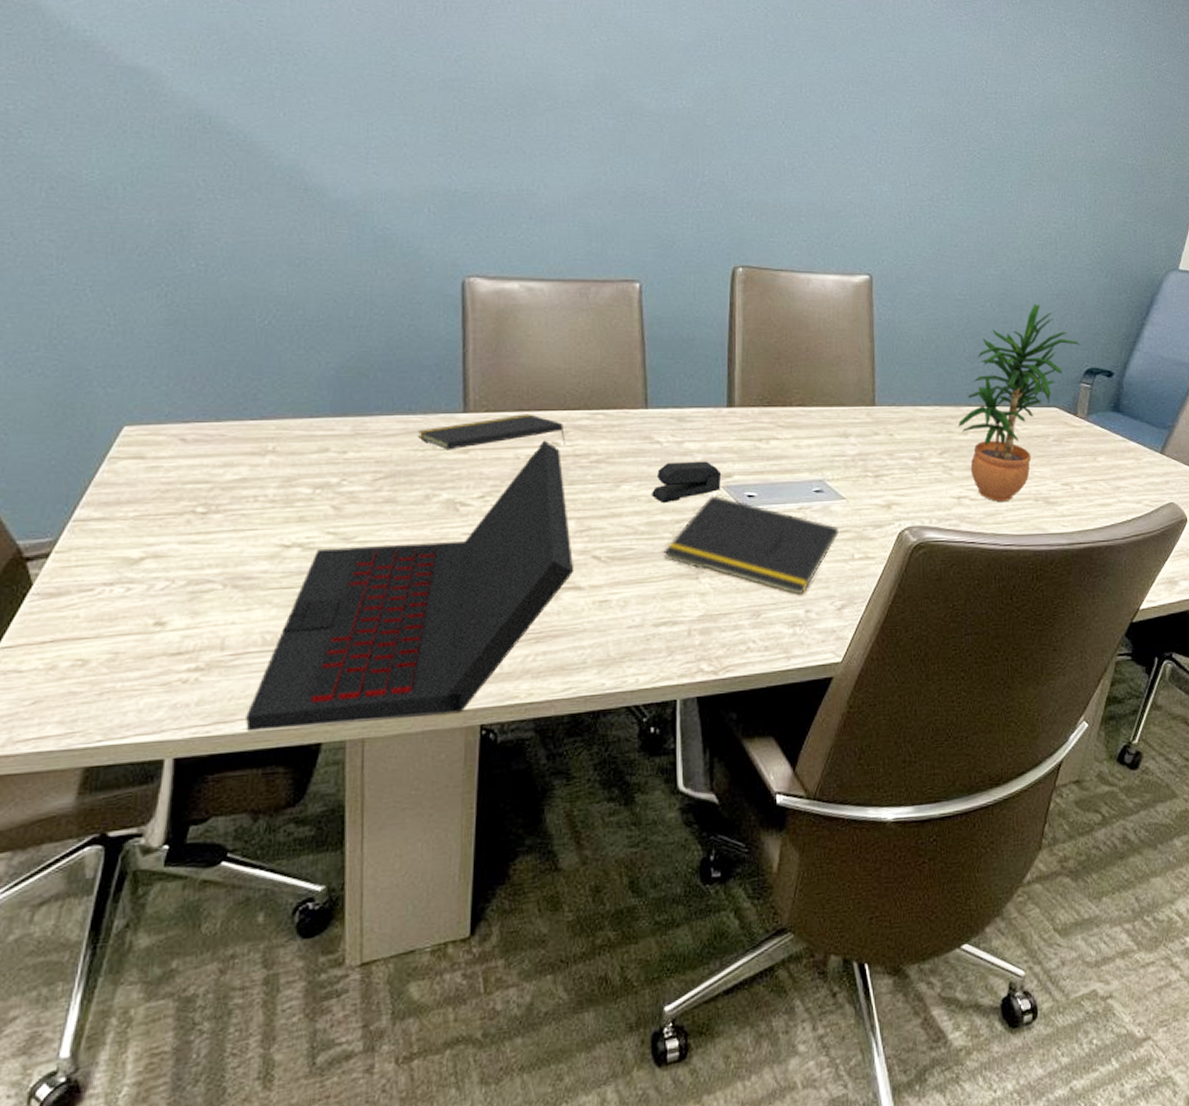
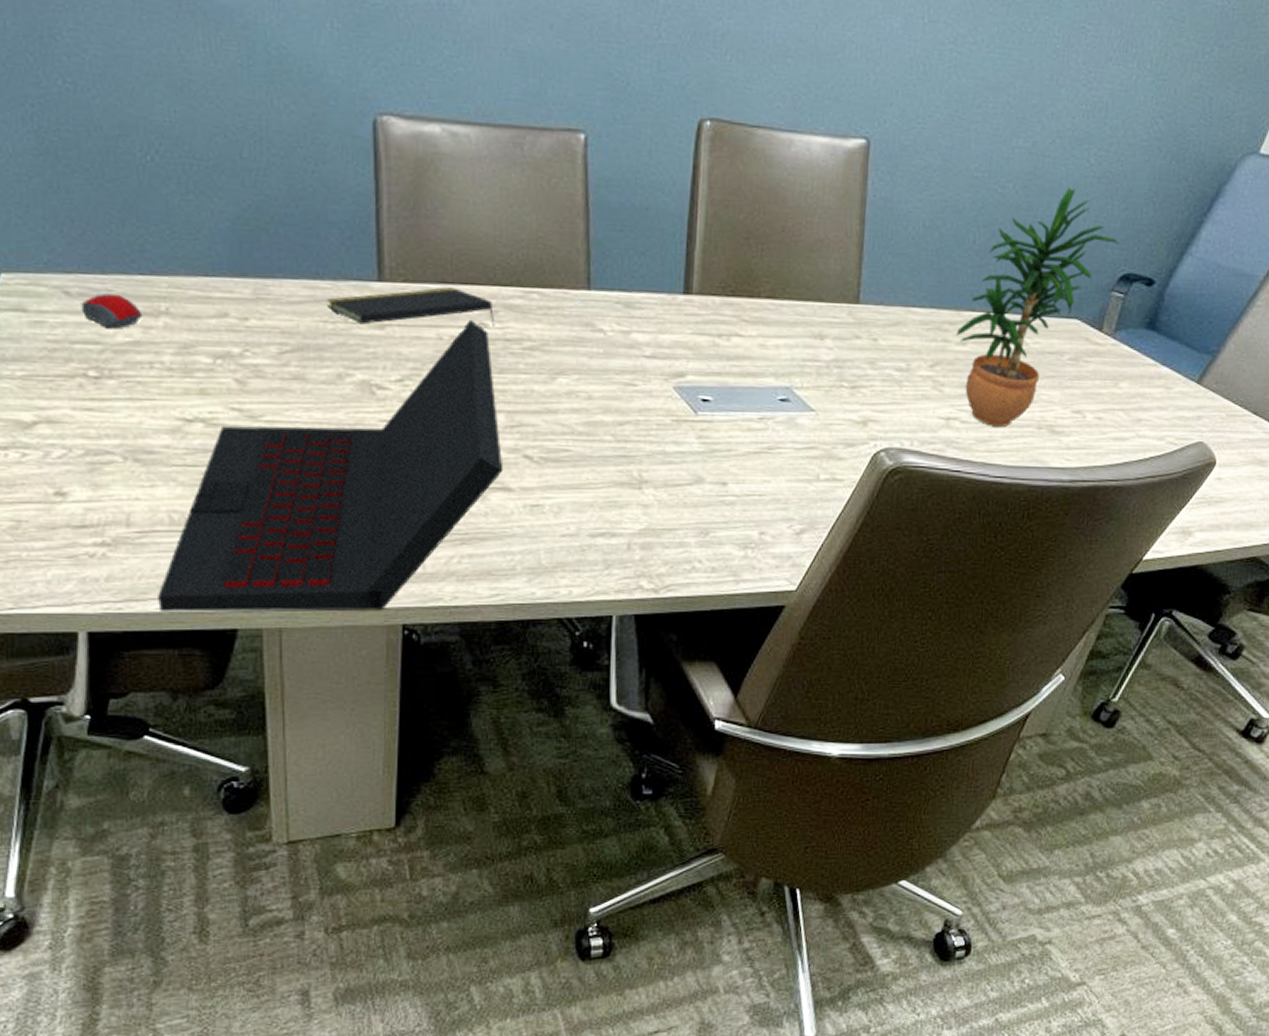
computer mouse: none [195,438,251,469] -> present [81,293,143,329]
stapler: present [652,461,722,504] -> none [592,354,673,402]
notepad: present [664,495,839,595] -> none [603,396,805,515]

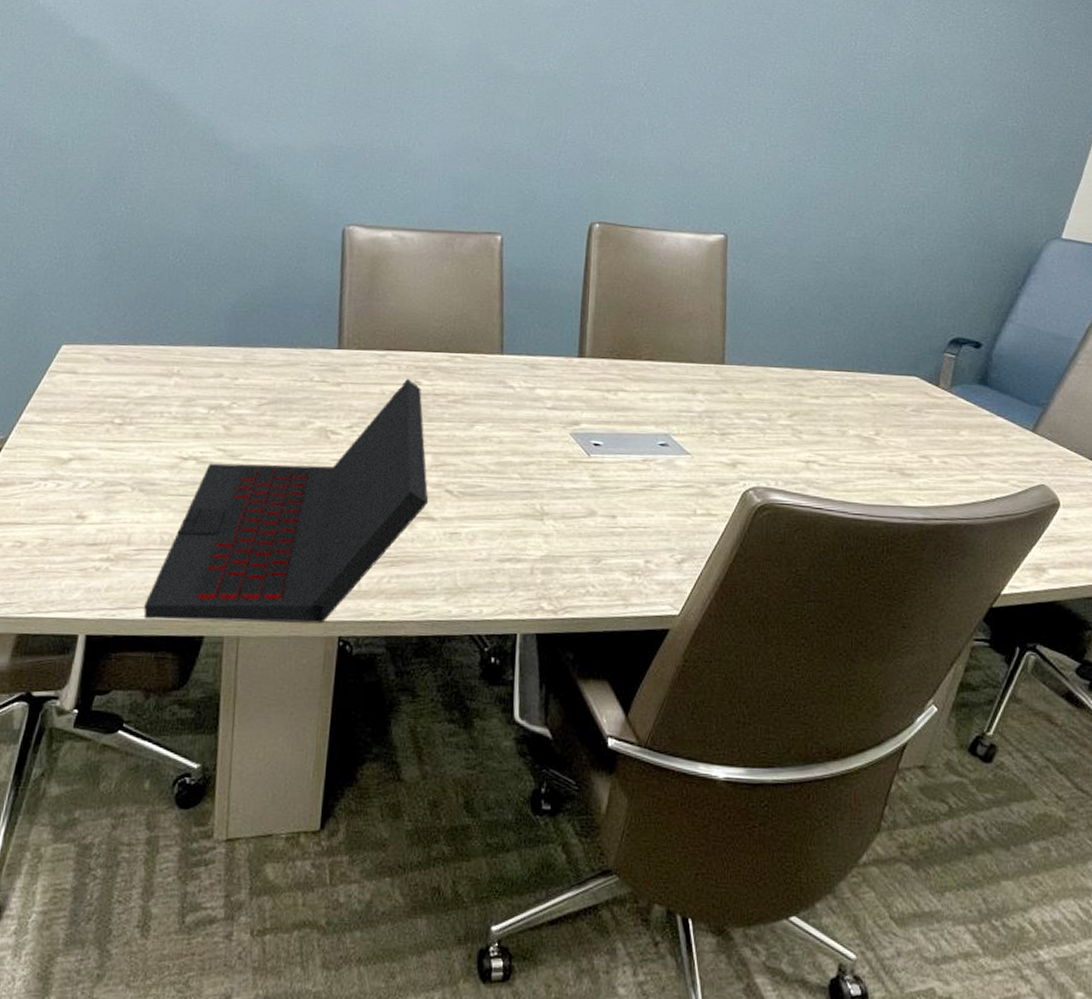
computer mouse: present [81,293,143,329] -> none [116,359,160,387]
notepad: present [326,287,494,325] -> none [297,353,426,383]
potted plant: present [955,187,1119,427] -> none [809,268,946,469]

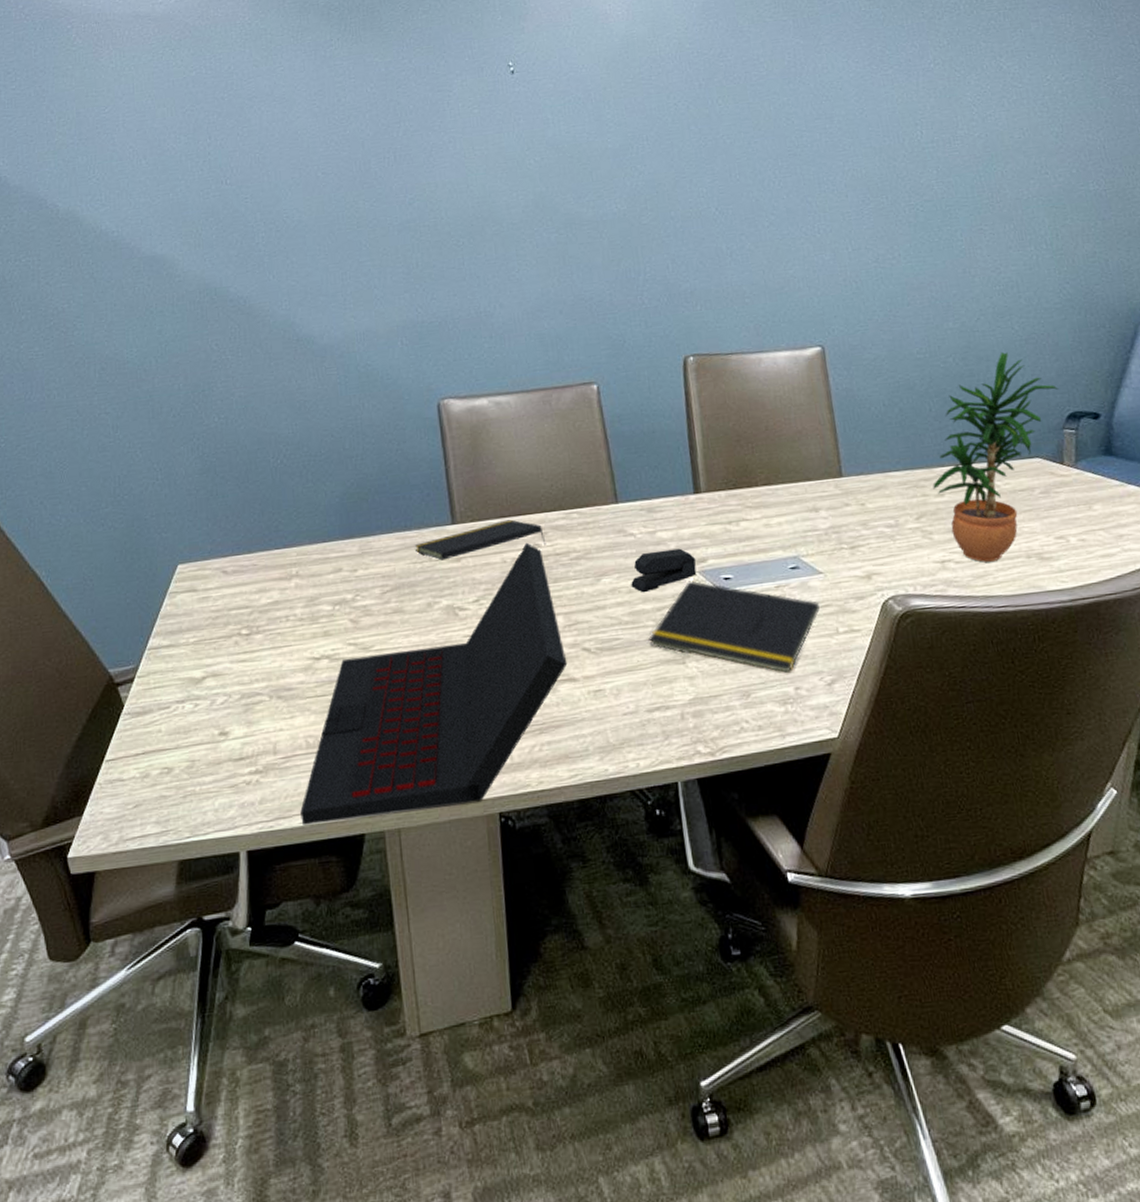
notepad: none [297,353,426,383] -> present [414,519,545,561]
stapler: none [503,406,570,446] -> present [631,548,697,593]
notepad: none [511,441,683,545] -> present [649,580,820,673]
potted plant: none [809,268,946,469] -> present [932,351,1059,562]

